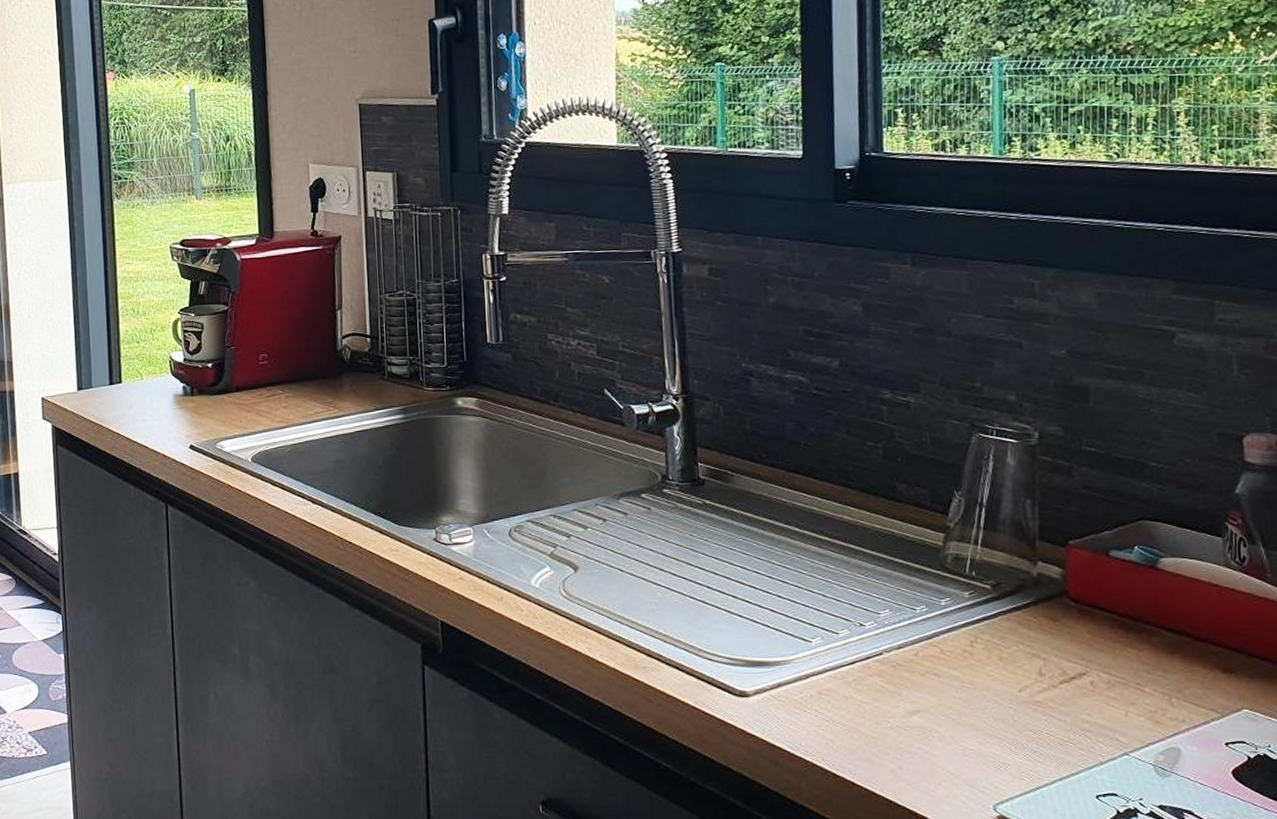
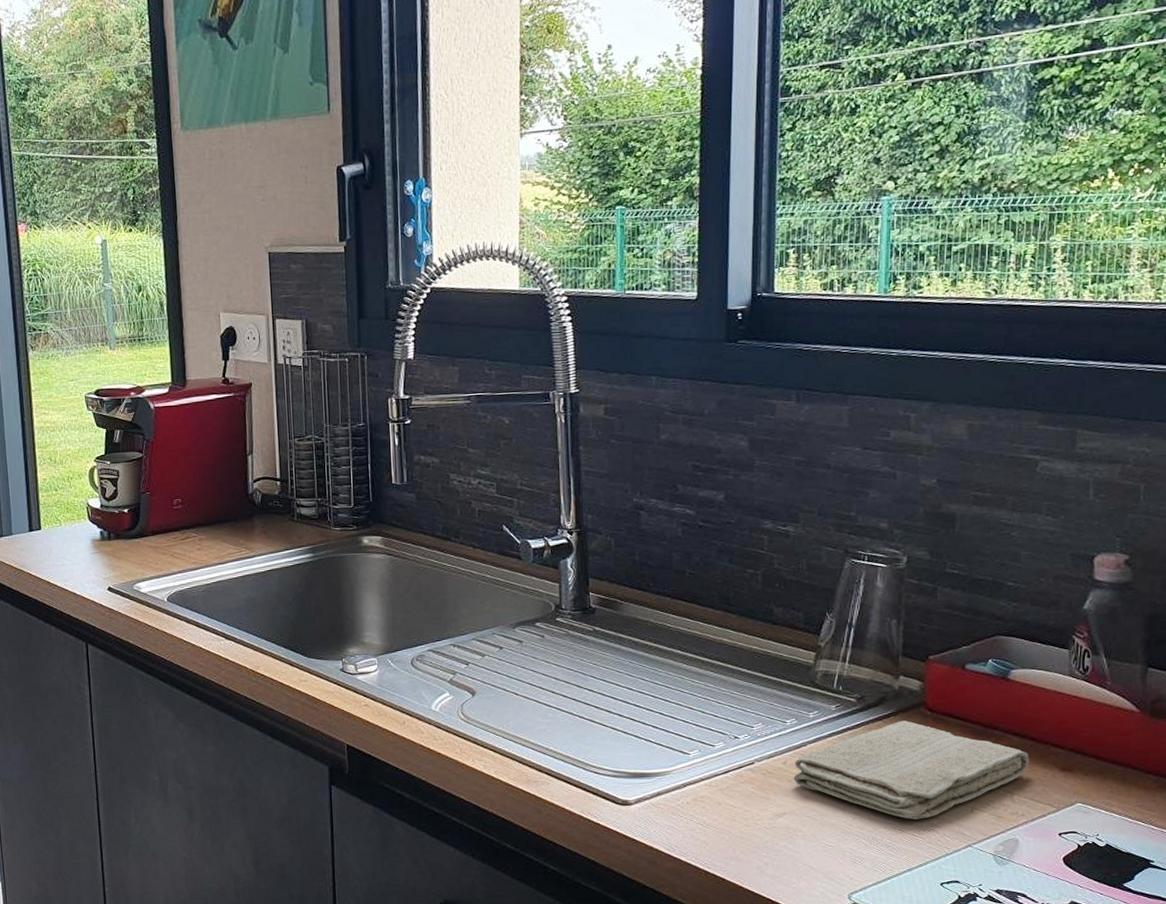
washcloth: none [926,611,1187,723] -> present [793,720,1029,821]

